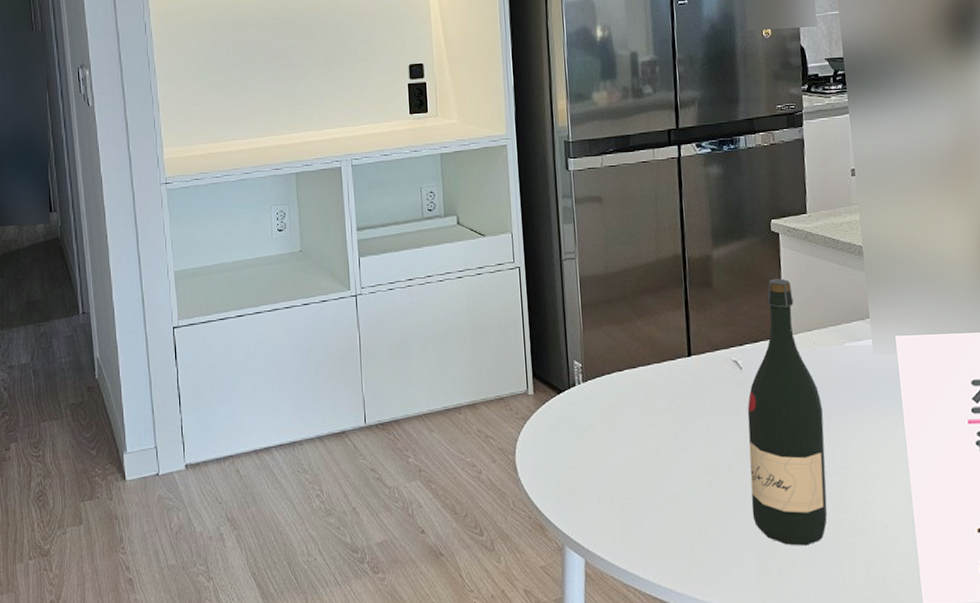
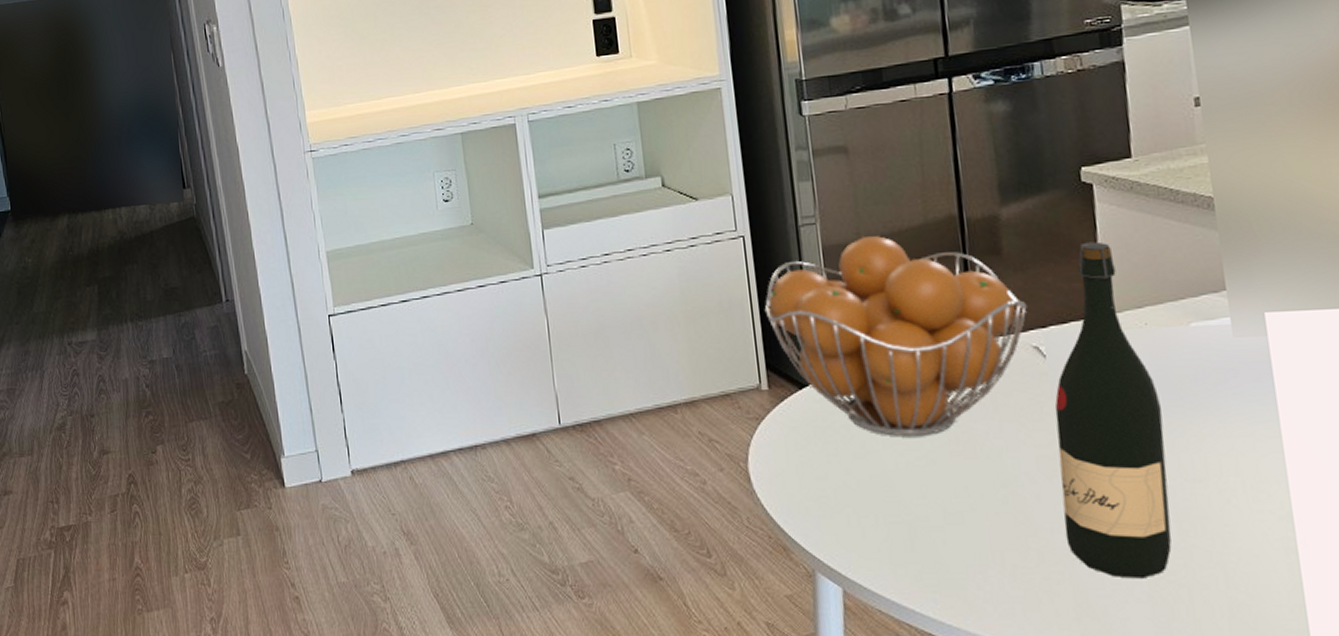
fruit basket: none [534,270,730,433] -> present [765,236,1027,436]

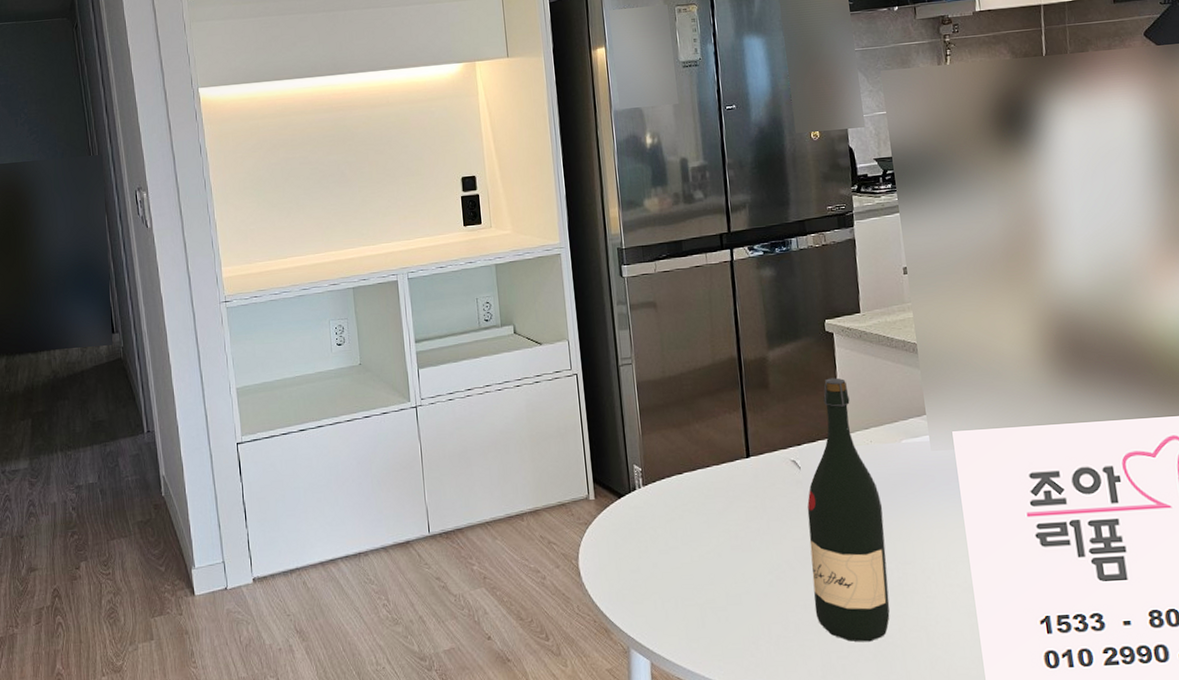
fruit basket: present [765,236,1027,436] -> none [593,374,787,535]

